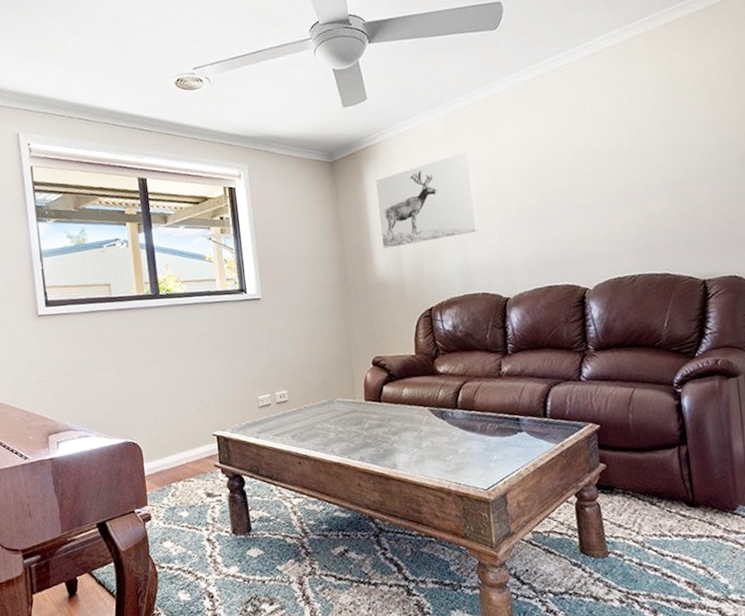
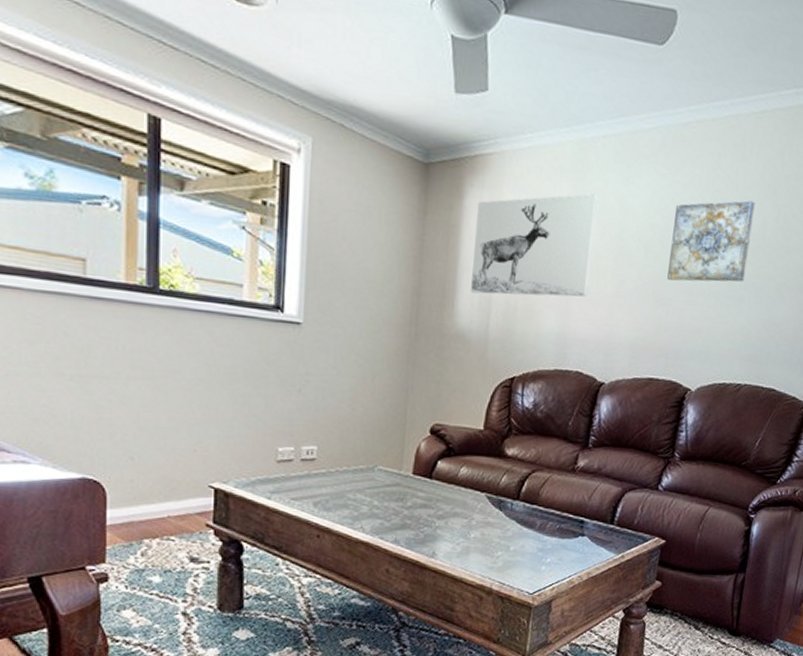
wall art: none [537,124,614,203] -> present [667,200,755,282]

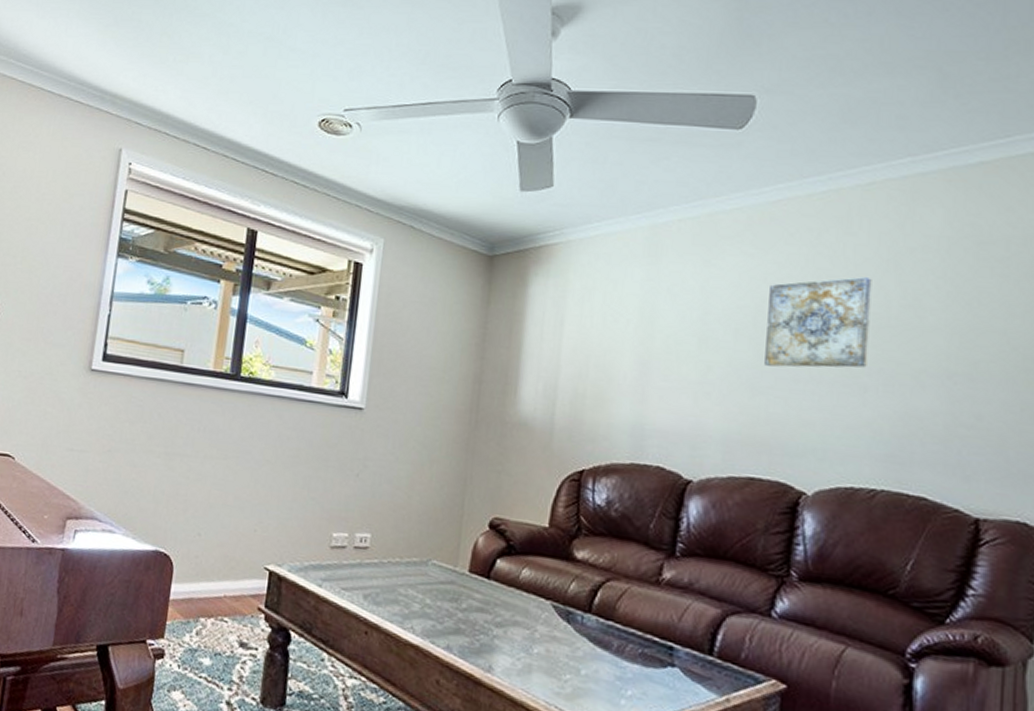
wall art: present [471,193,598,297] -> none [535,276,675,385]

